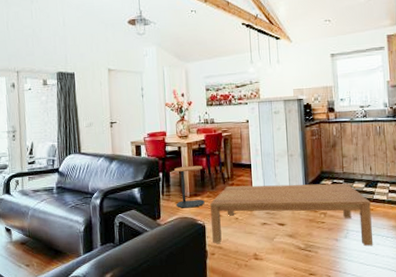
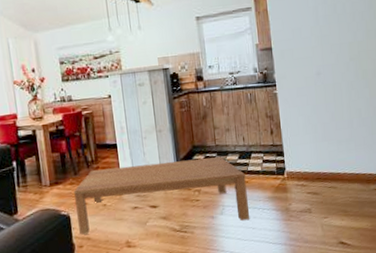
side table: present [174,166,205,208] -> none [30,150,68,200]

